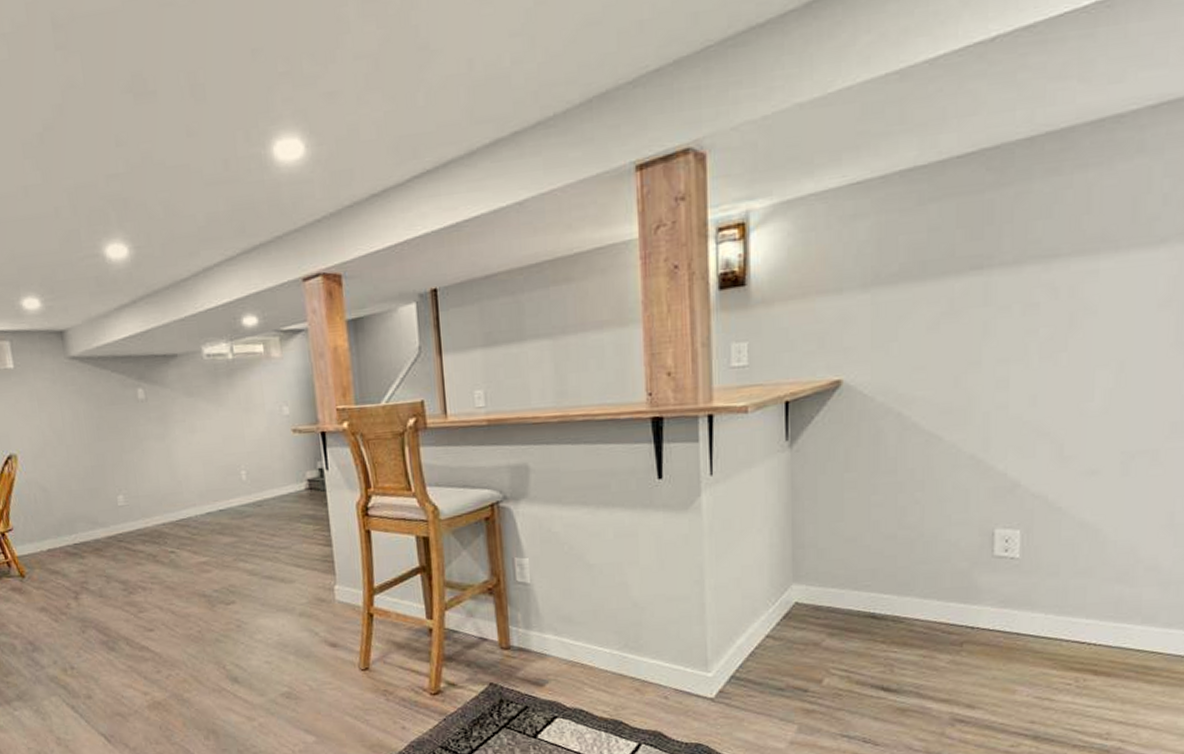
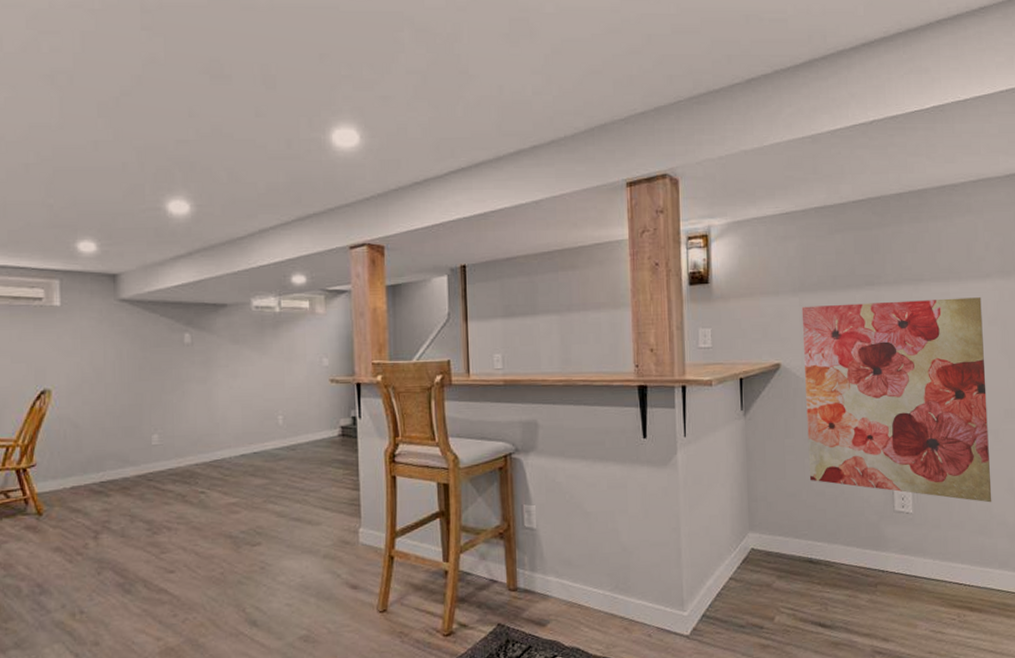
wall art: none [874,272,1149,543] -> present [801,297,992,503]

